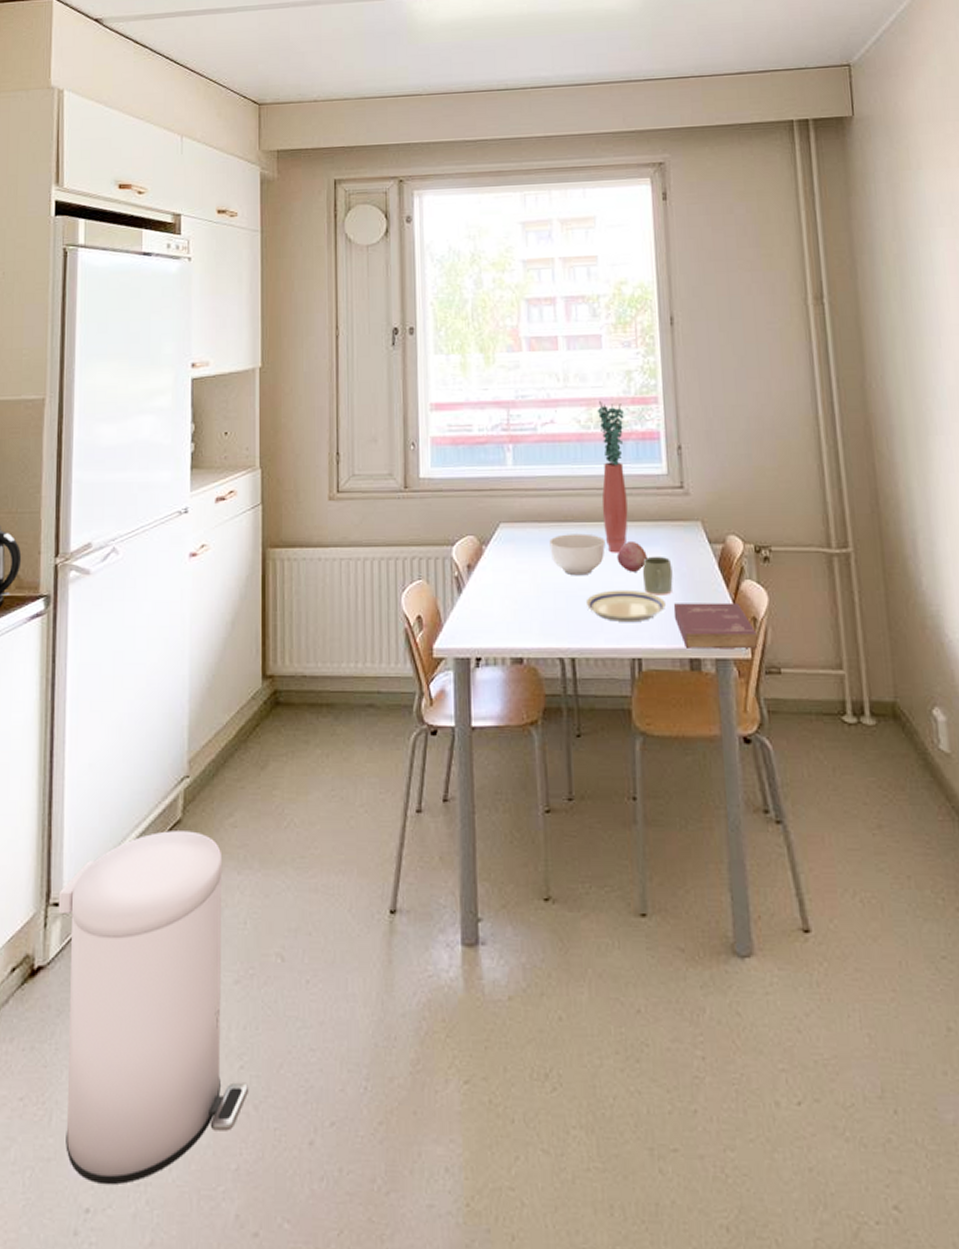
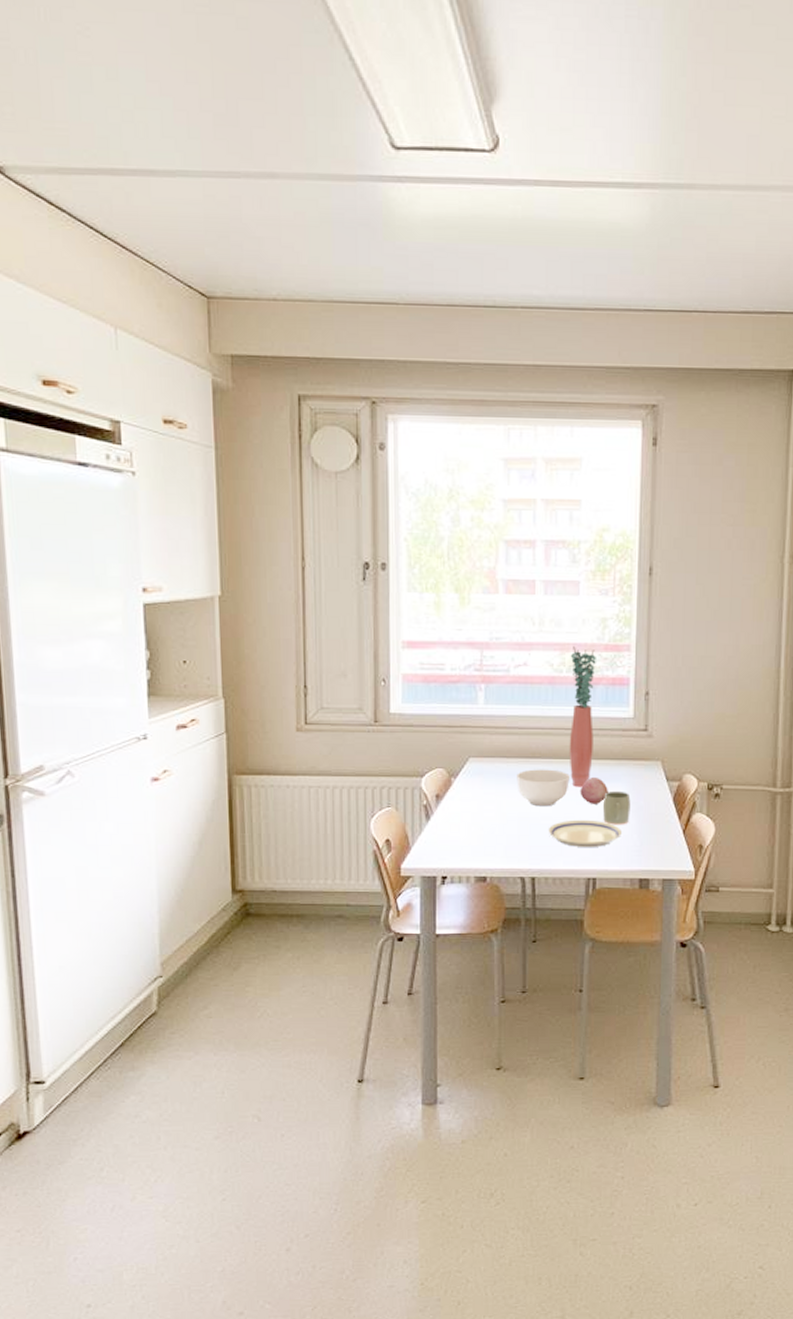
pedal bin: present [58,831,249,1185] -> none [38,1021,232,1288]
book: present [673,602,759,650] -> none [628,832,702,871]

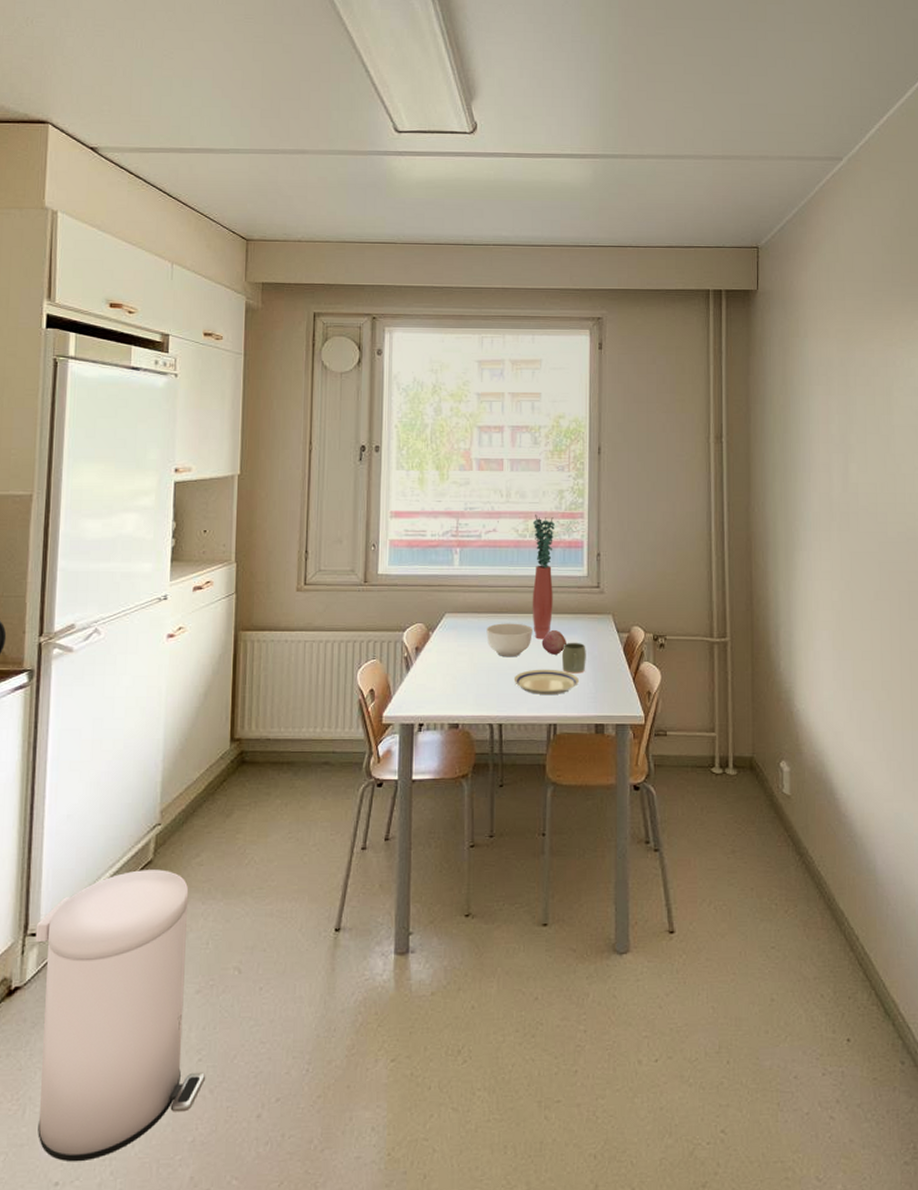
pedal bin: none [38,1021,232,1288] -> present [35,869,206,1162]

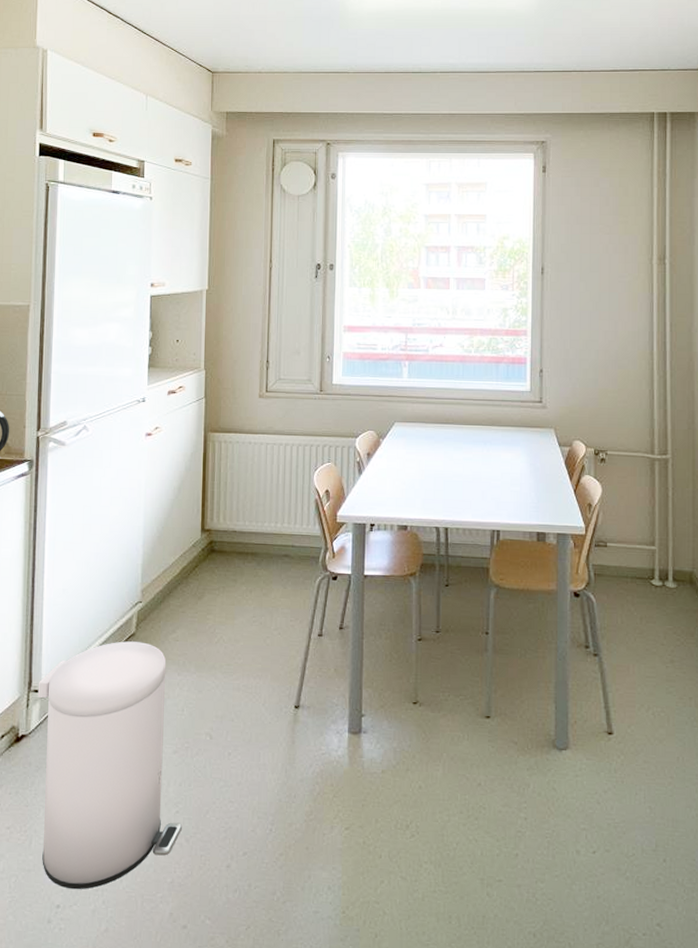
bowl: present [486,623,533,657] -> none [433,433,477,466]
plate: present [513,669,579,694] -> none [459,478,521,503]
vase: present [532,515,555,639] -> none [476,331,499,450]
fruit: present [541,629,566,655] -> none [485,441,509,465]
mug: present [561,642,586,674] -> none [504,453,529,484]

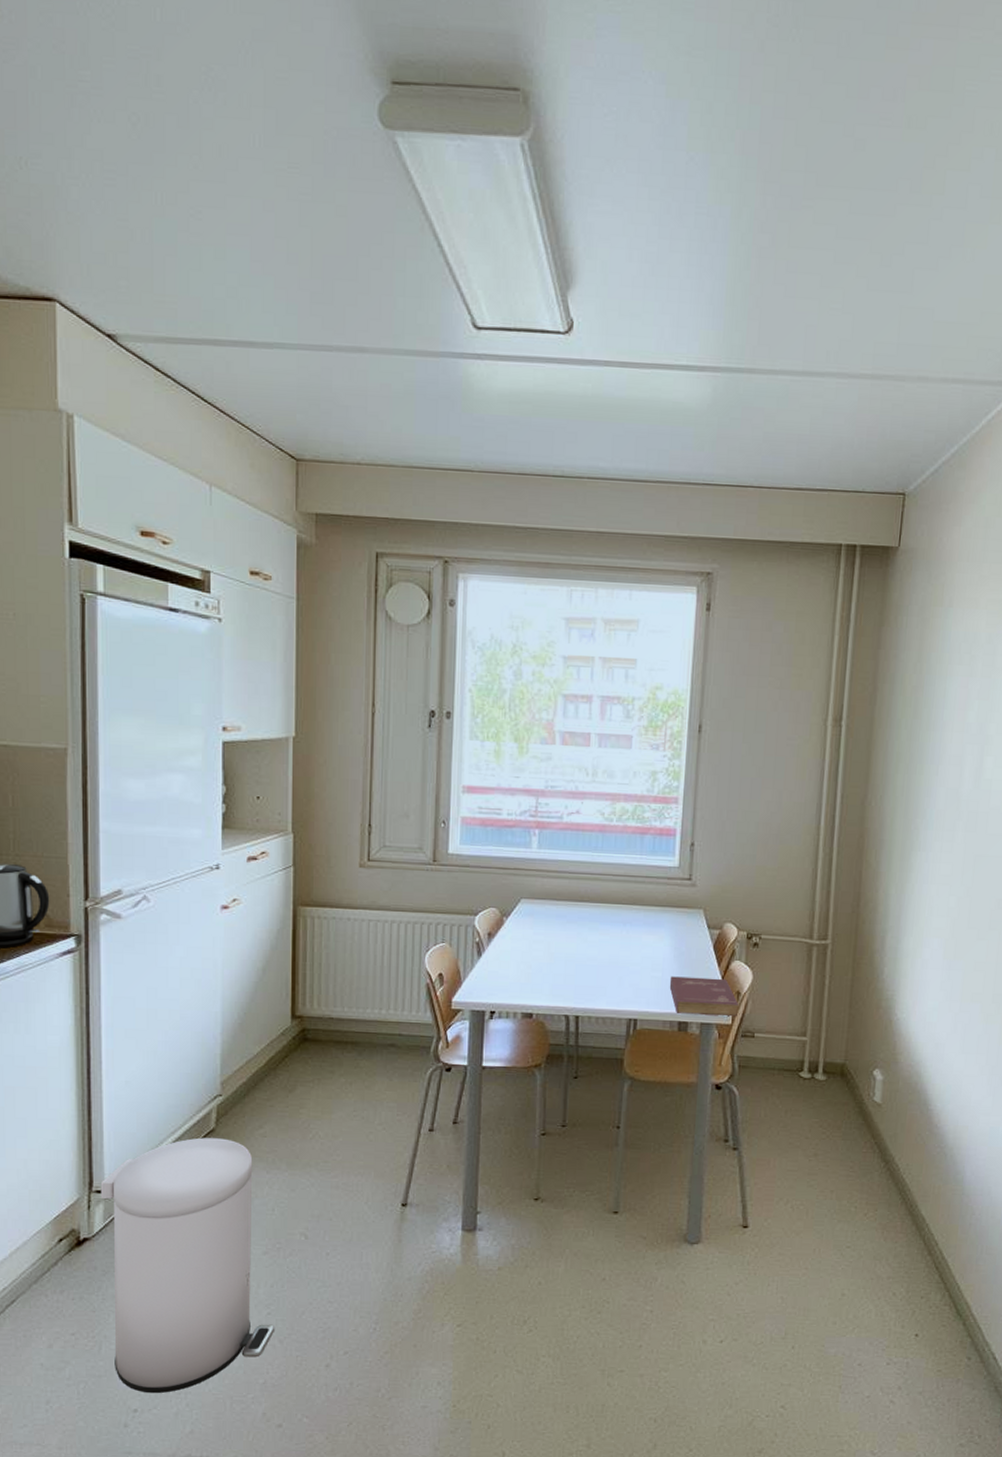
book: none [527,490,591,528] -> present [669,976,739,1017]

